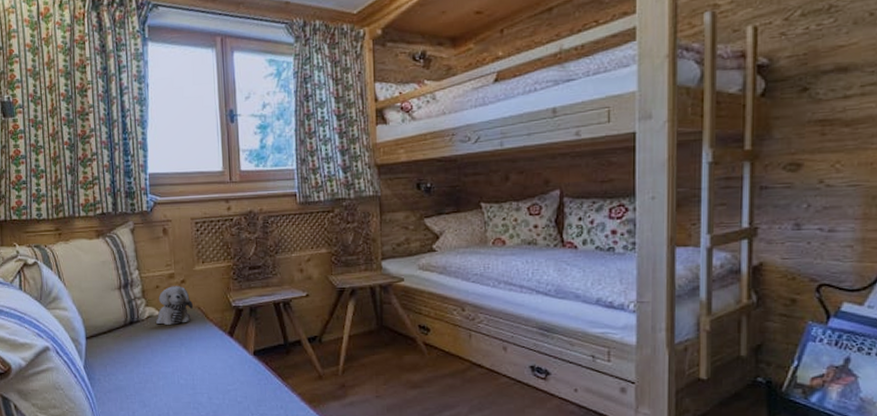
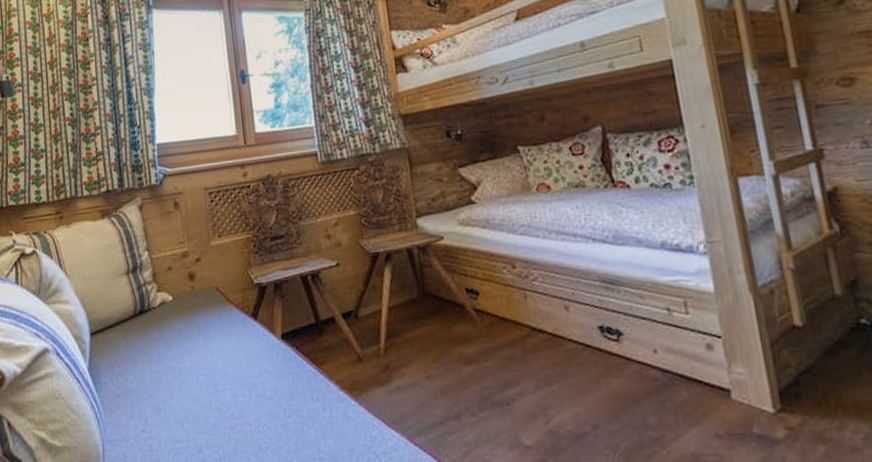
plush toy: present [156,286,194,325] -> none [169,265,211,312]

